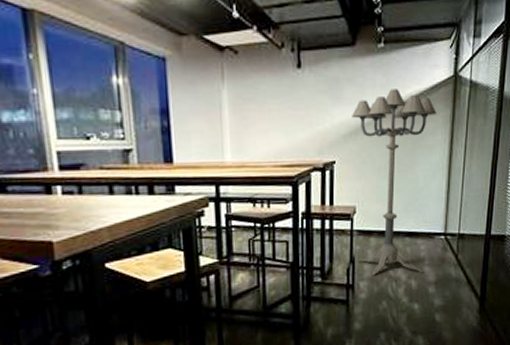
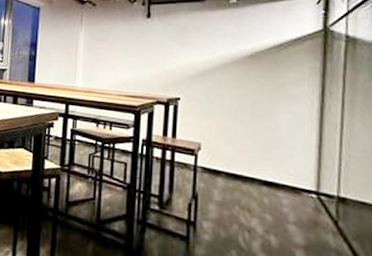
floor lamp: present [352,89,437,276] -> none [199,39,302,231]

